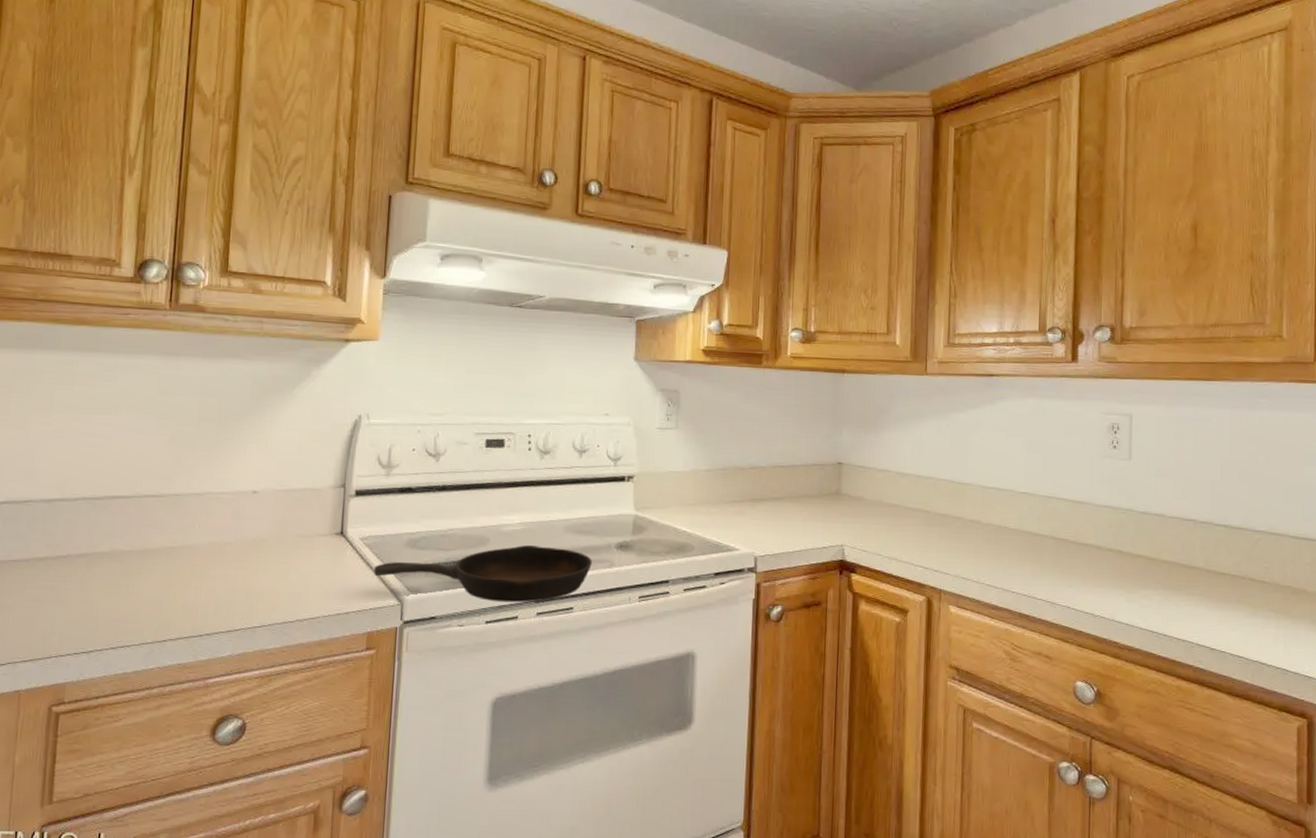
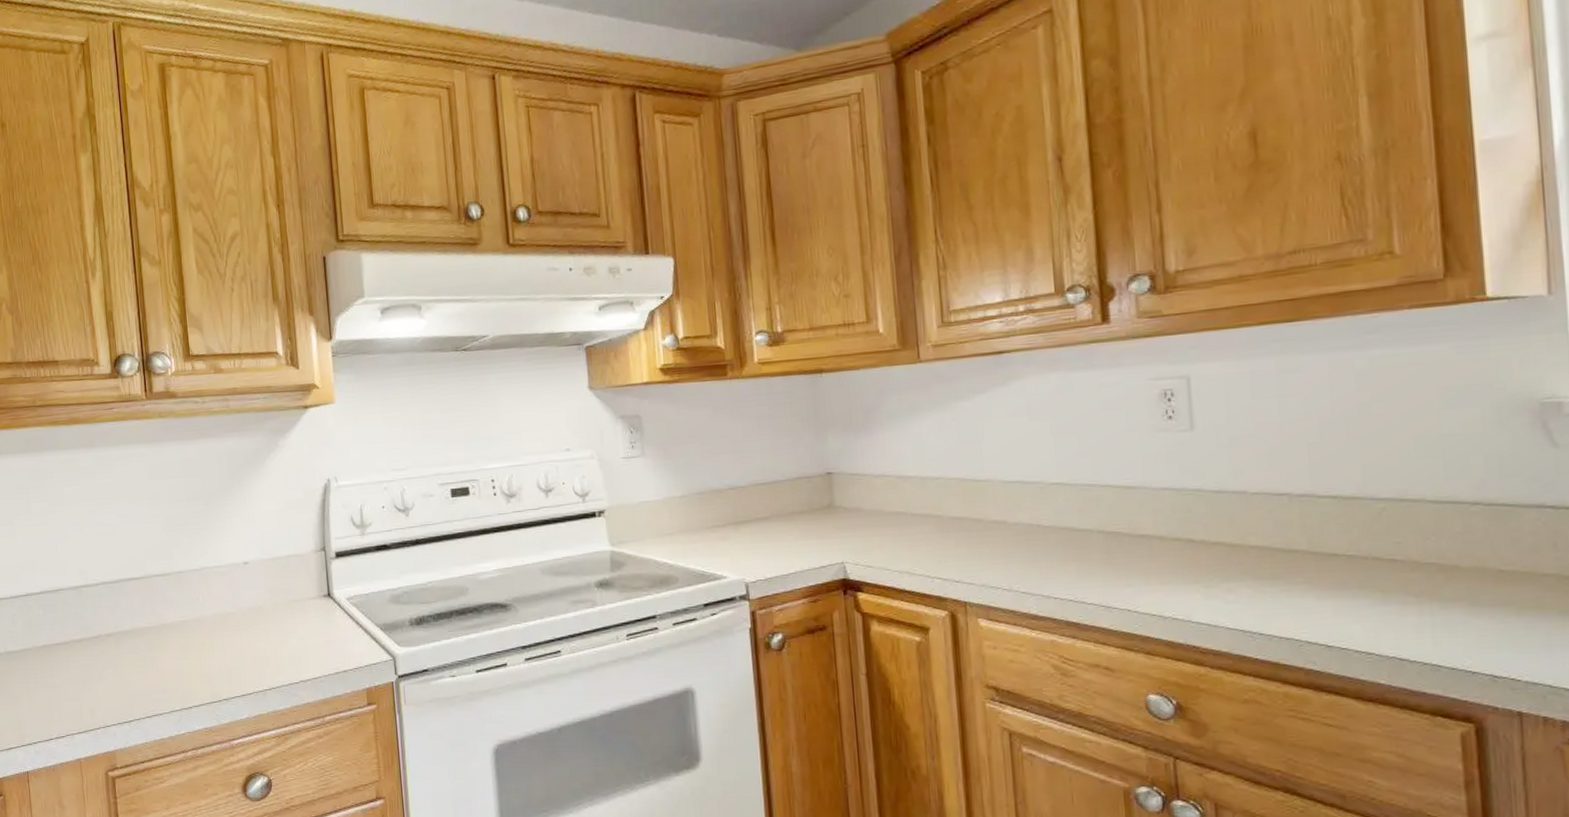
frying pan: present [374,544,592,603] -> none [364,590,574,651]

